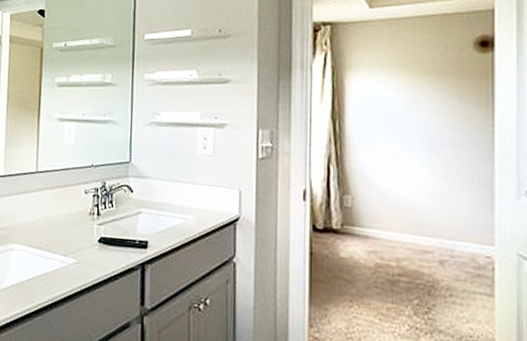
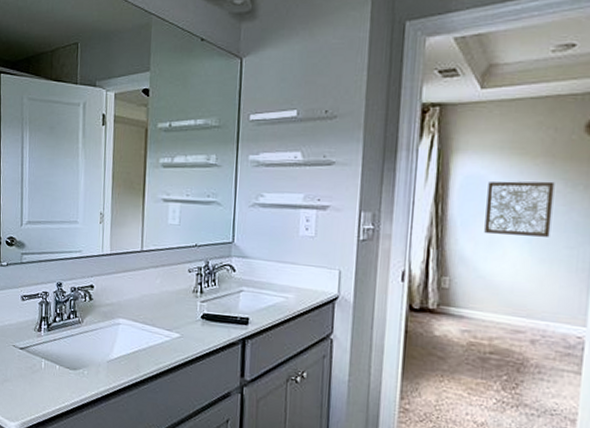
wall art: none [383,97,449,153] -> present [484,181,555,237]

